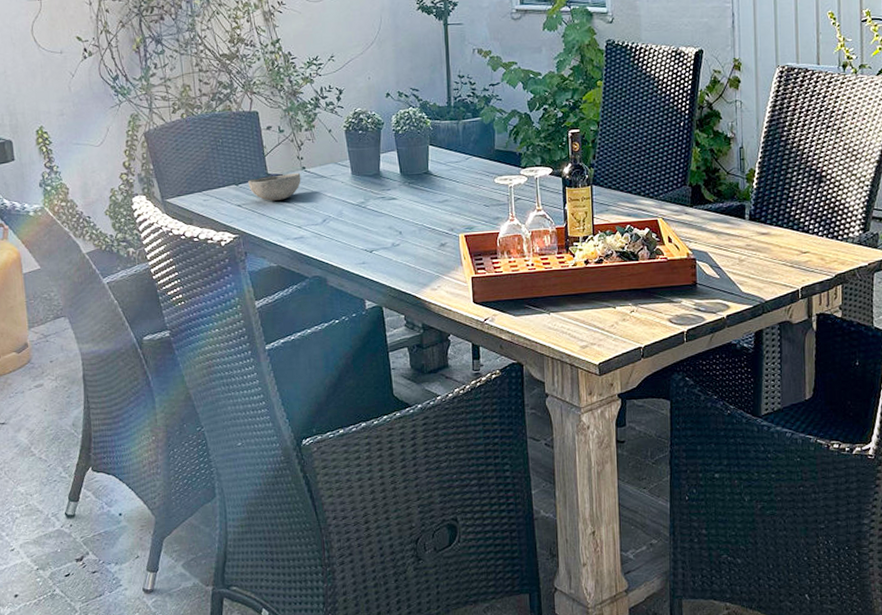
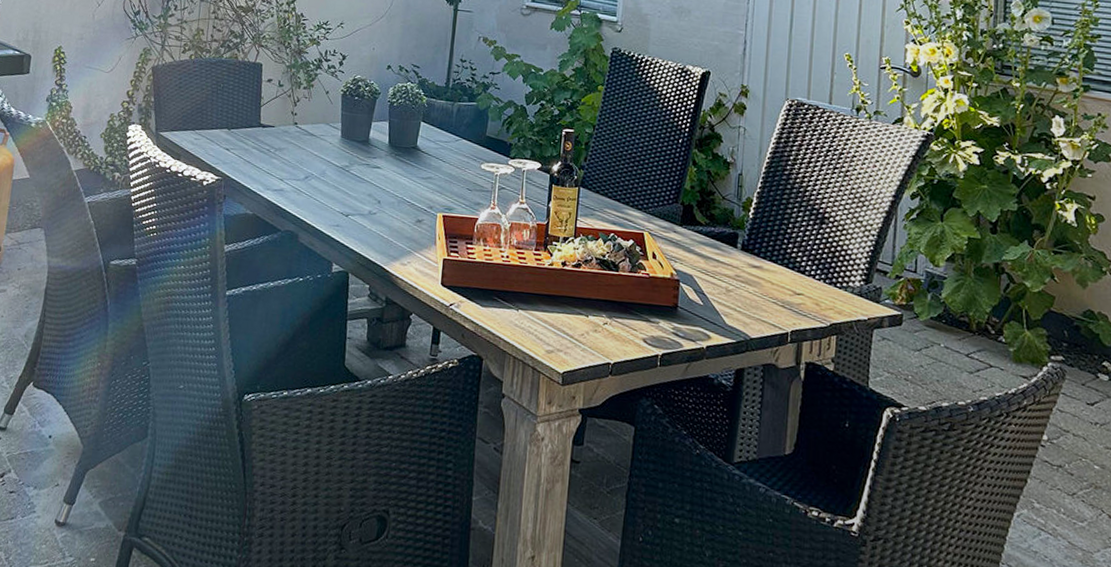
bowl: present [248,173,301,201] -> none [240,126,292,151]

